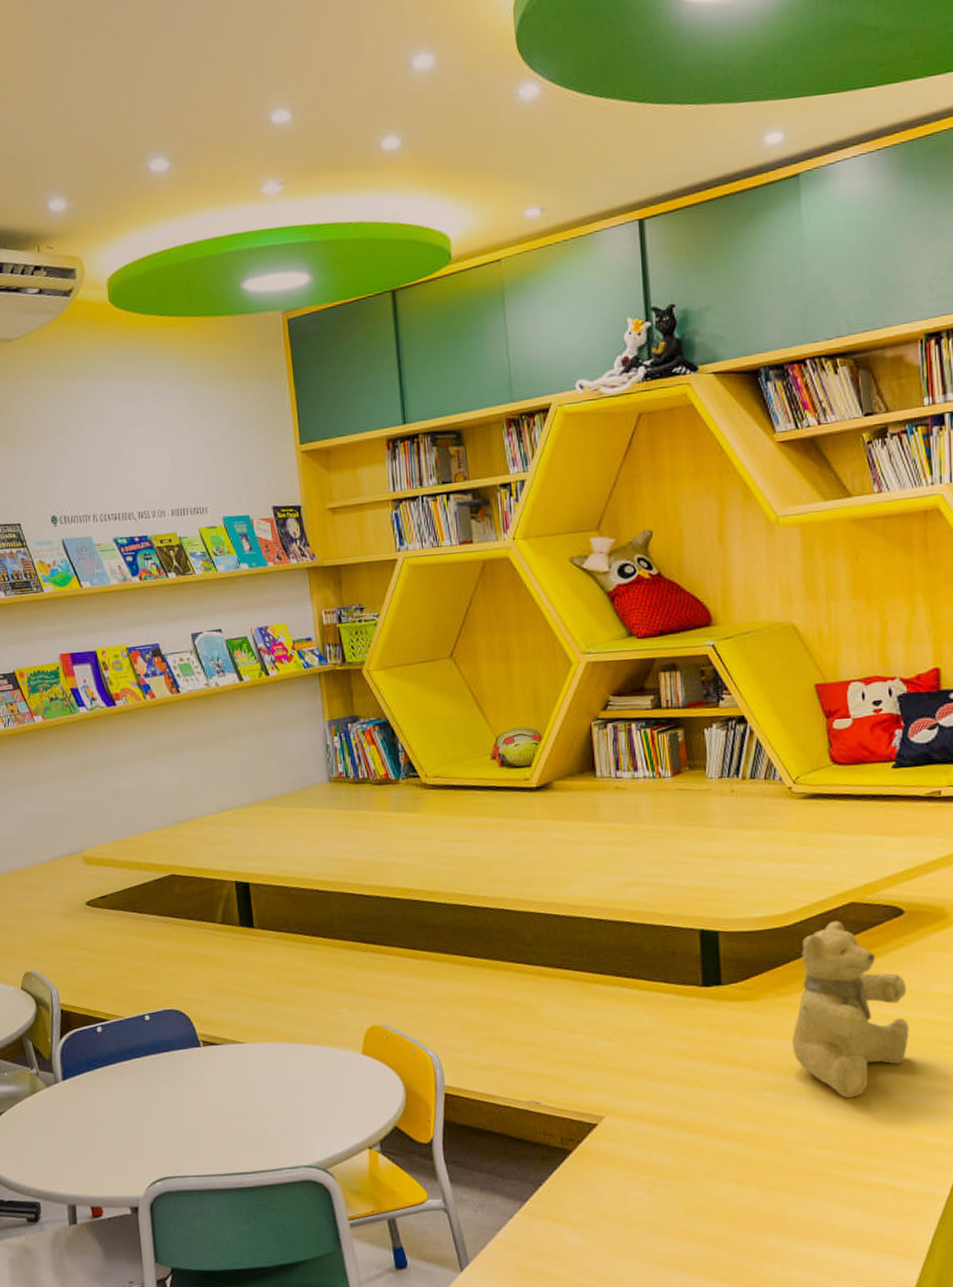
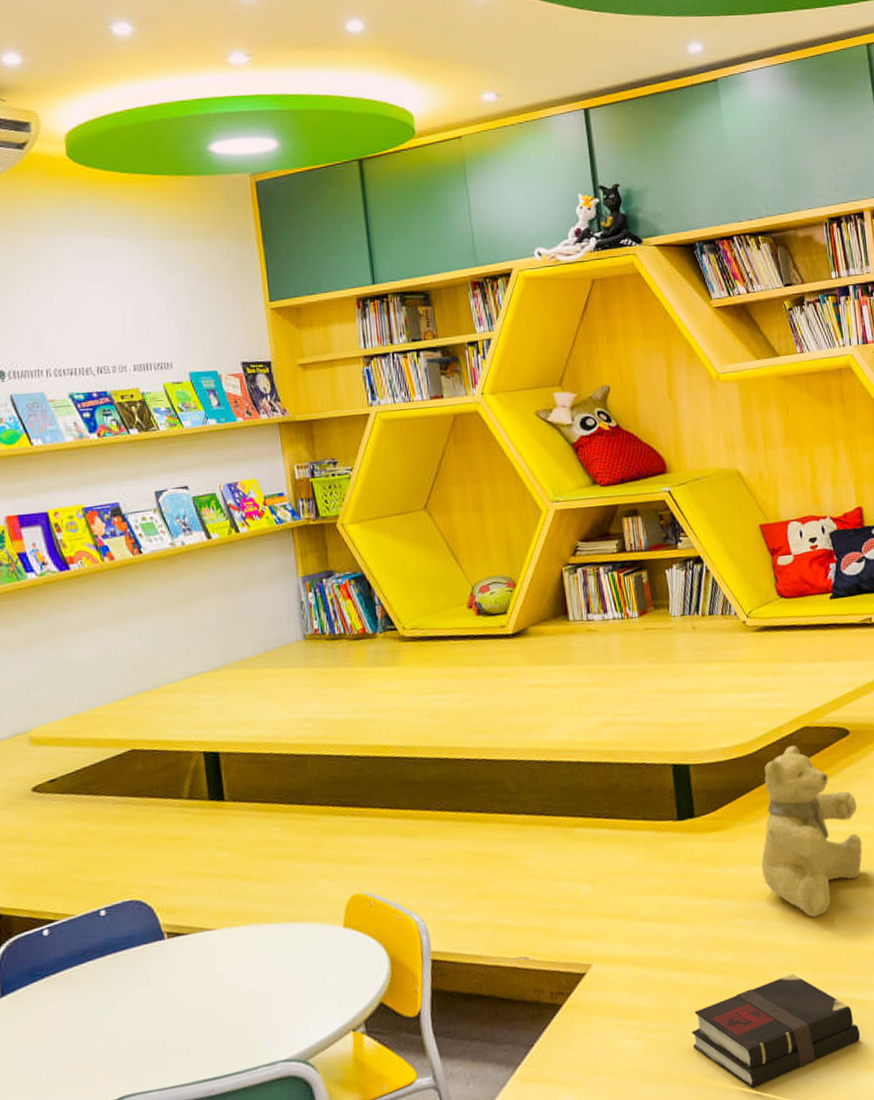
book: none [704,1151,891,1255] -> present [691,973,861,1088]

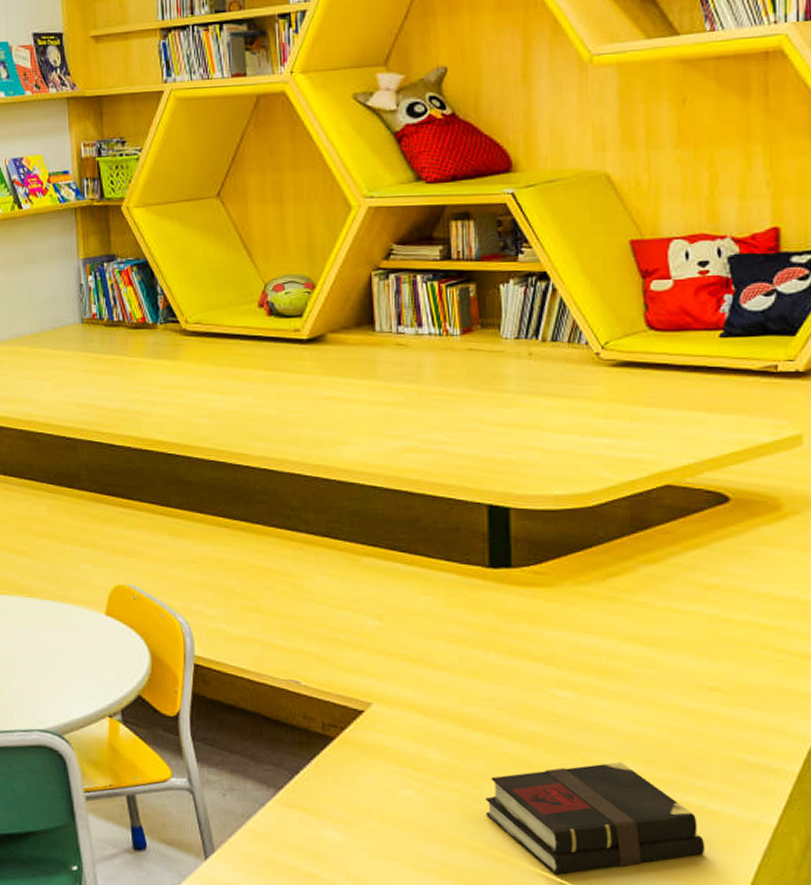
teddy bear: present [761,745,863,918] -> none [592,504,733,706]

